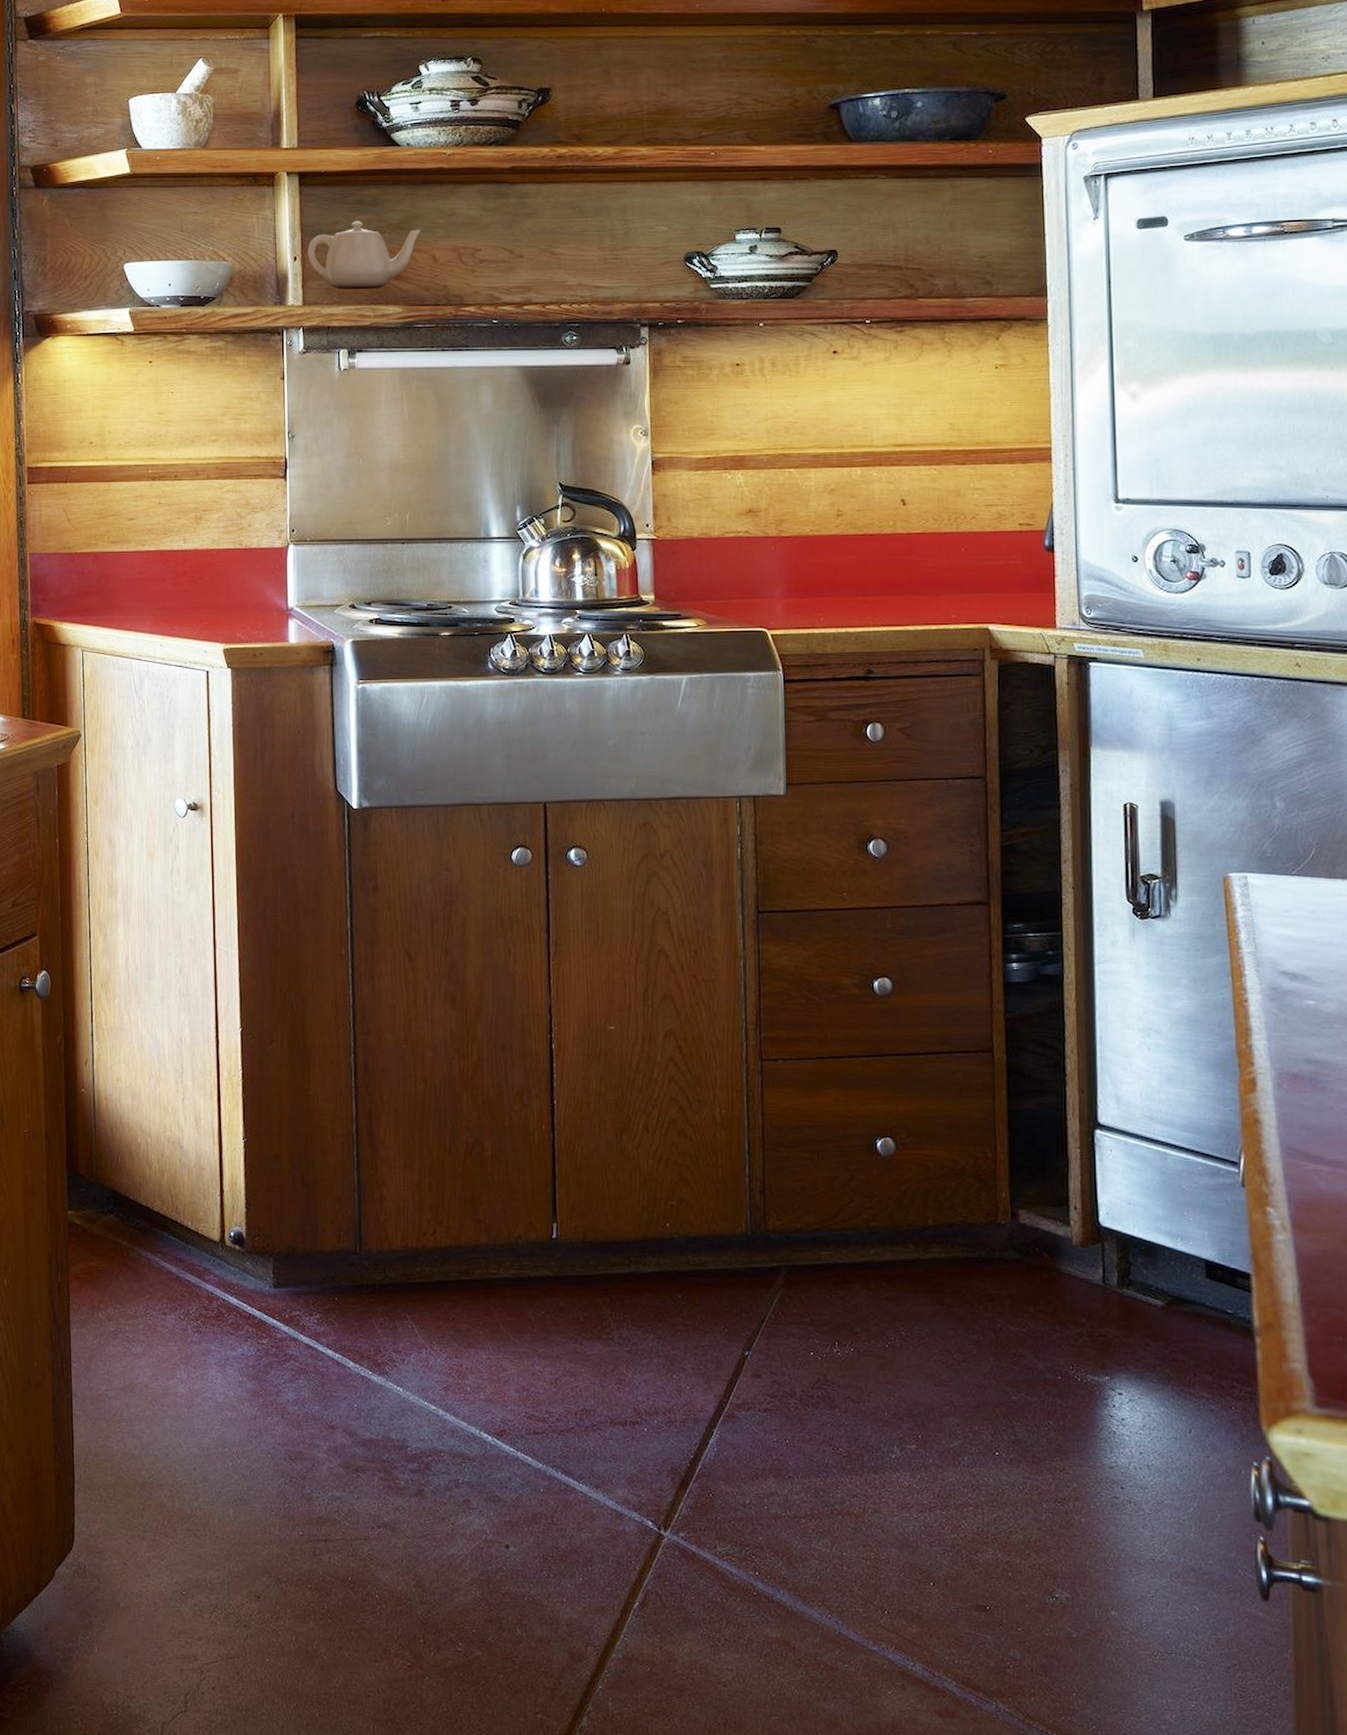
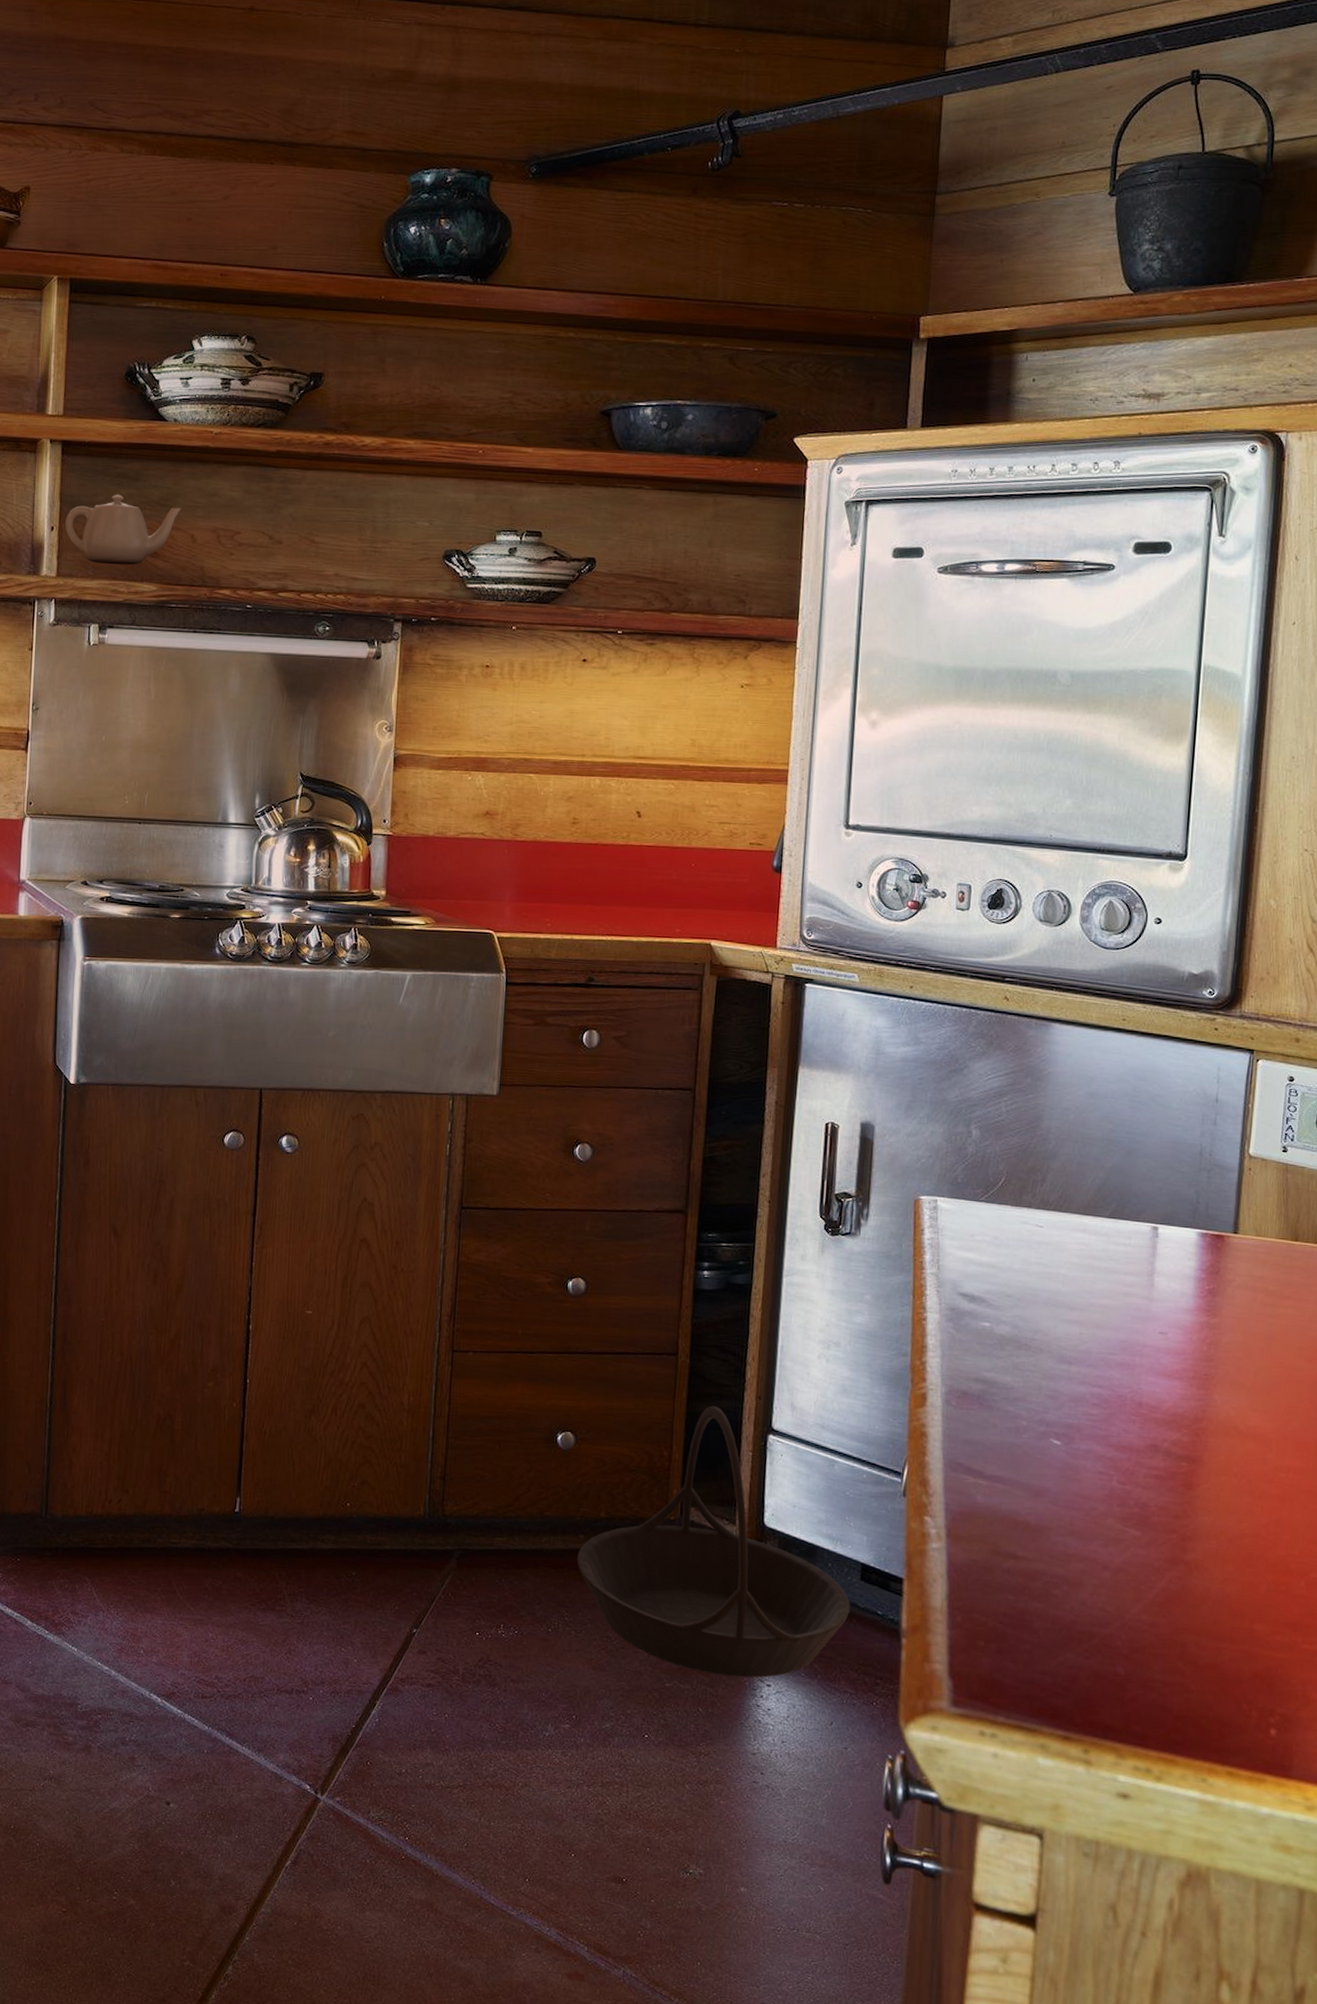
basket: none [908,1102,1198,1387] -> present [577,1405,850,1678]

